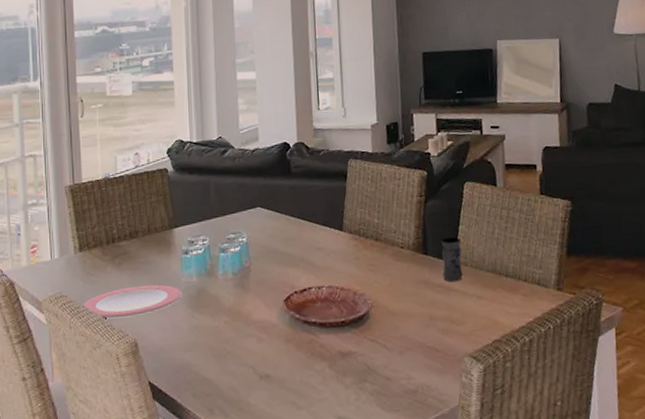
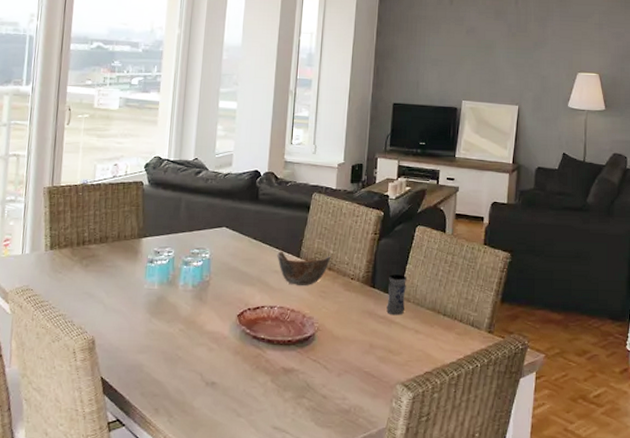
plate: present [81,284,183,319] -> none [45,287,143,316]
bowl: none [317,225,377,261] -> present [276,251,331,285]

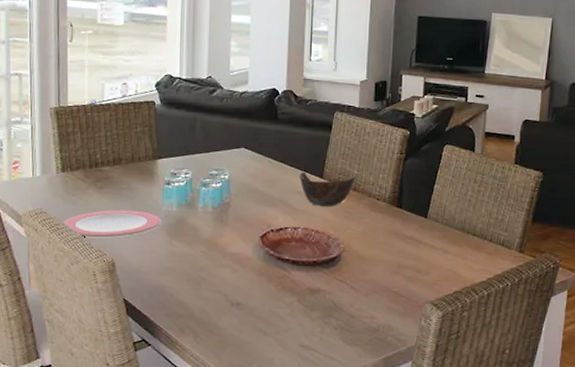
plate: none [45,287,143,316] -> present [60,210,162,238]
jar: present [386,274,407,316] -> none [414,195,434,236]

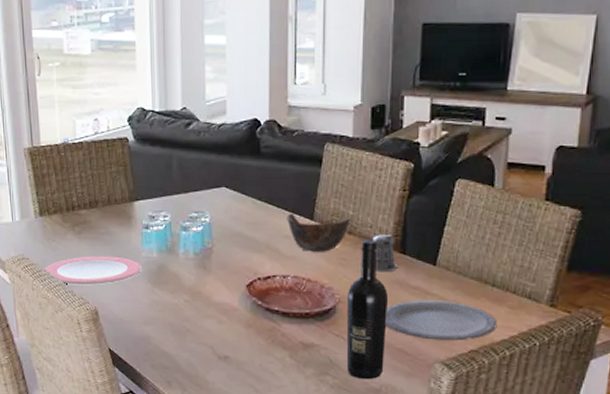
wine bottle: none [349,195,387,320] -> present [346,239,389,380]
pepper shaker: none [364,191,395,224] -> present [361,234,398,273]
plate: none [384,248,477,284] -> present [386,300,497,341]

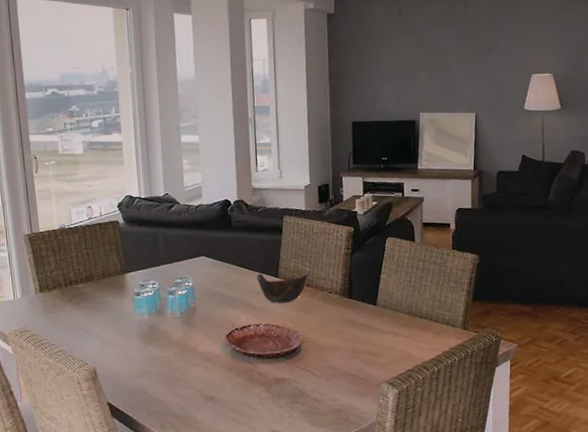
plate: present [42,256,143,286] -> none [43,321,136,350]
wine bottle: present [346,239,389,380] -> none [309,289,343,403]
pepper shaker: present [361,234,398,273] -> none [317,284,347,315]
plate: present [386,300,497,341] -> none [341,332,426,365]

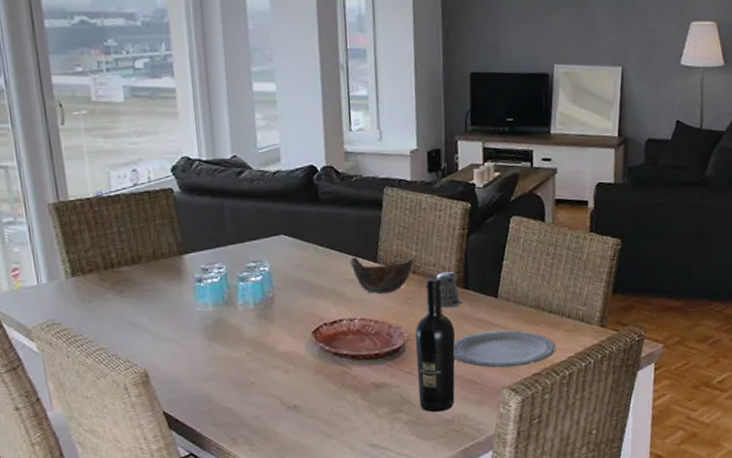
wine bottle: none [309,289,343,403] -> present [415,277,456,413]
pepper shaker: none [317,284,347,315] -> present [425,272,462,308]
plate: none [341,332,426,365] -> present [453,330,556,368]

